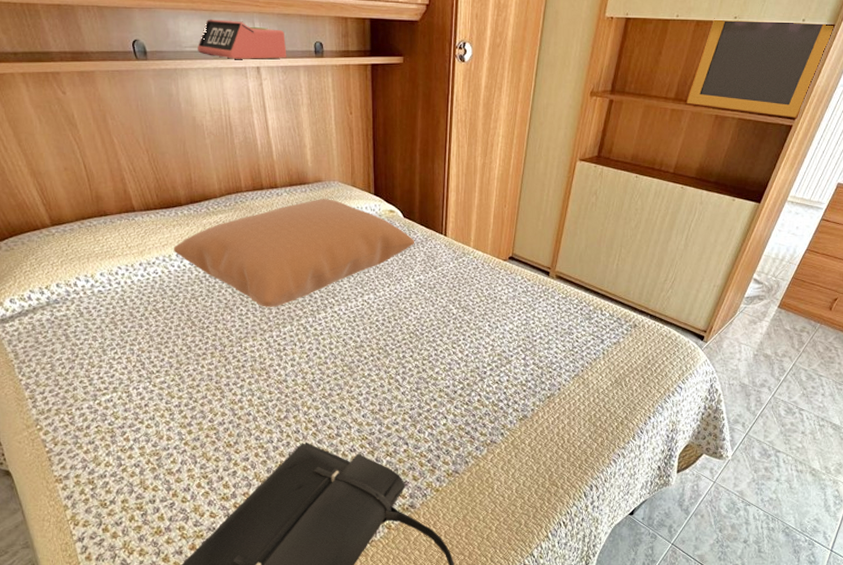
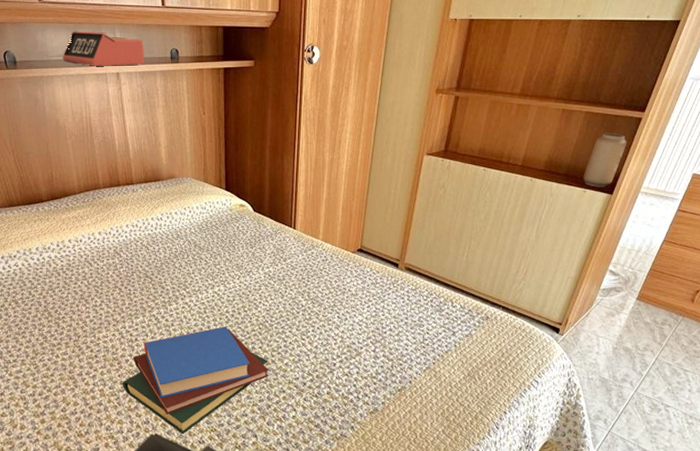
cushion: present [173,199,415,307] -> none [33,194,265,299]
book: none [271,335,420,442] -> present [122,326,269,434]
picture frame: present [685,18,834,119] -> none [531,17,681,112]
vase: none [733,140,777,196] -> present [583,133,627,188]

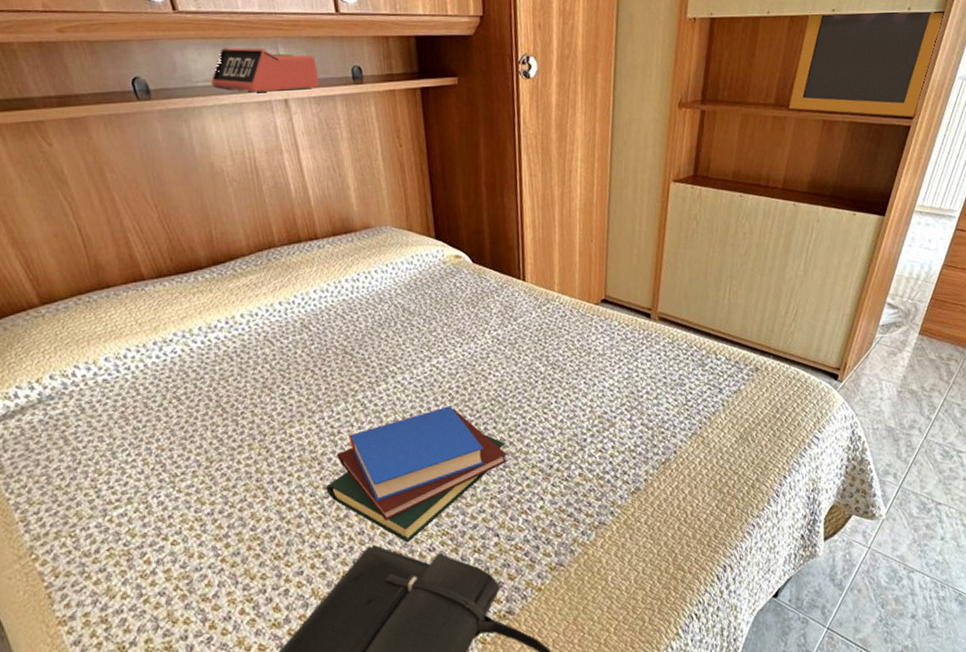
picture frame: none [531,17,681,112] -> present [787,12,945,119]
vase: present [583,133,627,188] -> none [851,144,896,209]

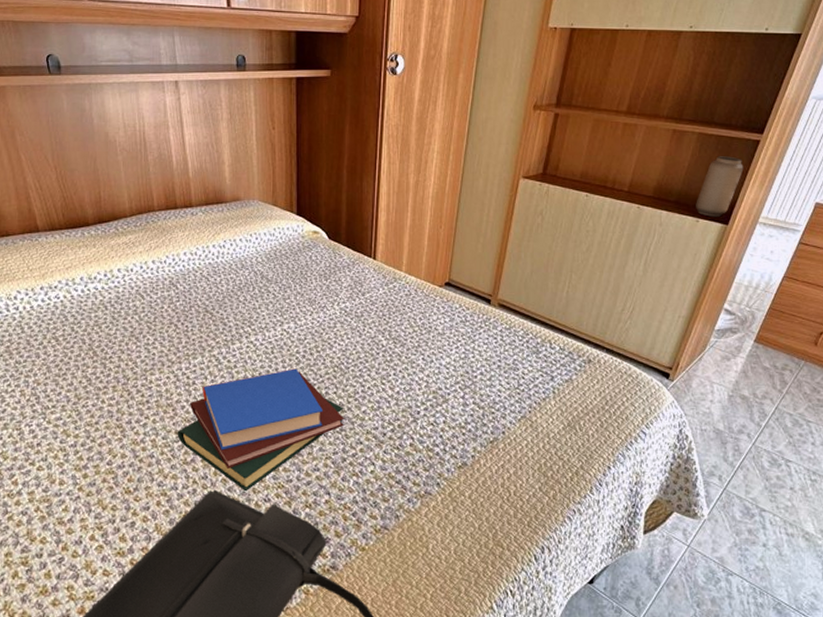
alarm clock: present [211,48,320,93] -> none [114,33,207,74]
picture frame: present [787,12,945,119] -> none [639,28,802,134]
vase: none [851,144,896,209] -> present [696,156,744,217]

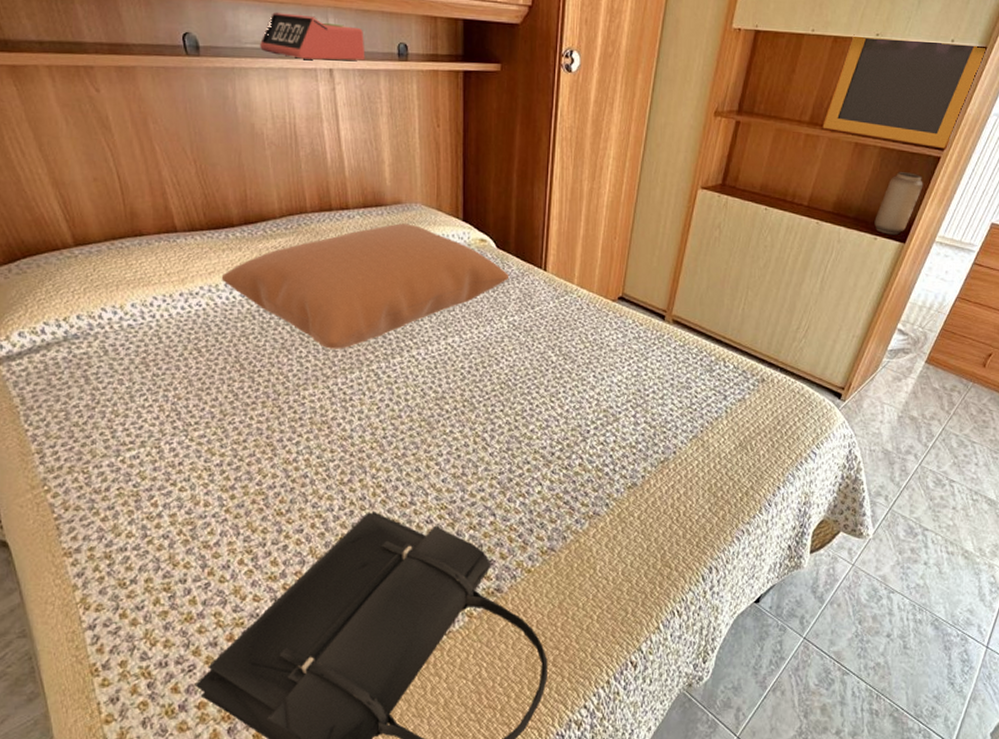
cushion: none [77,219,341,336] -> present [221,223,510,349]
alarm clock: none [114,33,207,74] -> present [260,13,366,62]
book: present [177,368,344,490] -> none [333,385,511,512]
picture frame: none [639,28,802,134] -> present [821,34,986,150]

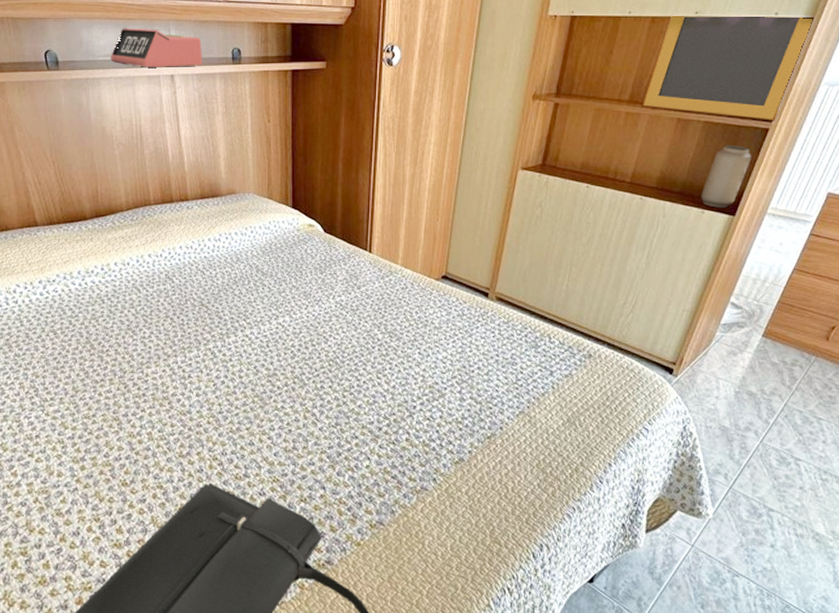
cushion: present [221,223,510,349] -> none [75,212,337,330]

